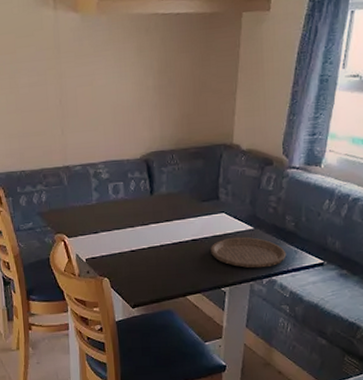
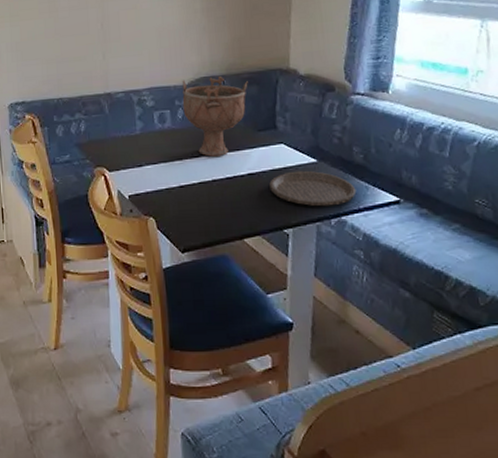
decorative bowl: none [134,150,195,224] -> present [182,75,248,157]

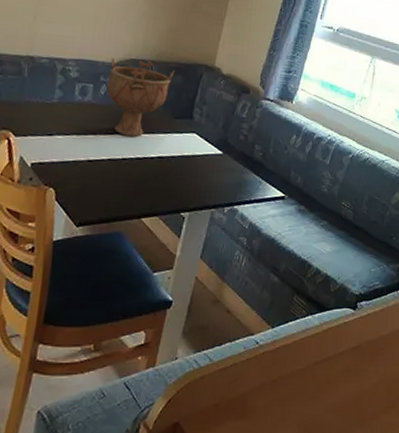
plate: present [269,170,357,207] -> none [175,159,251,195]

